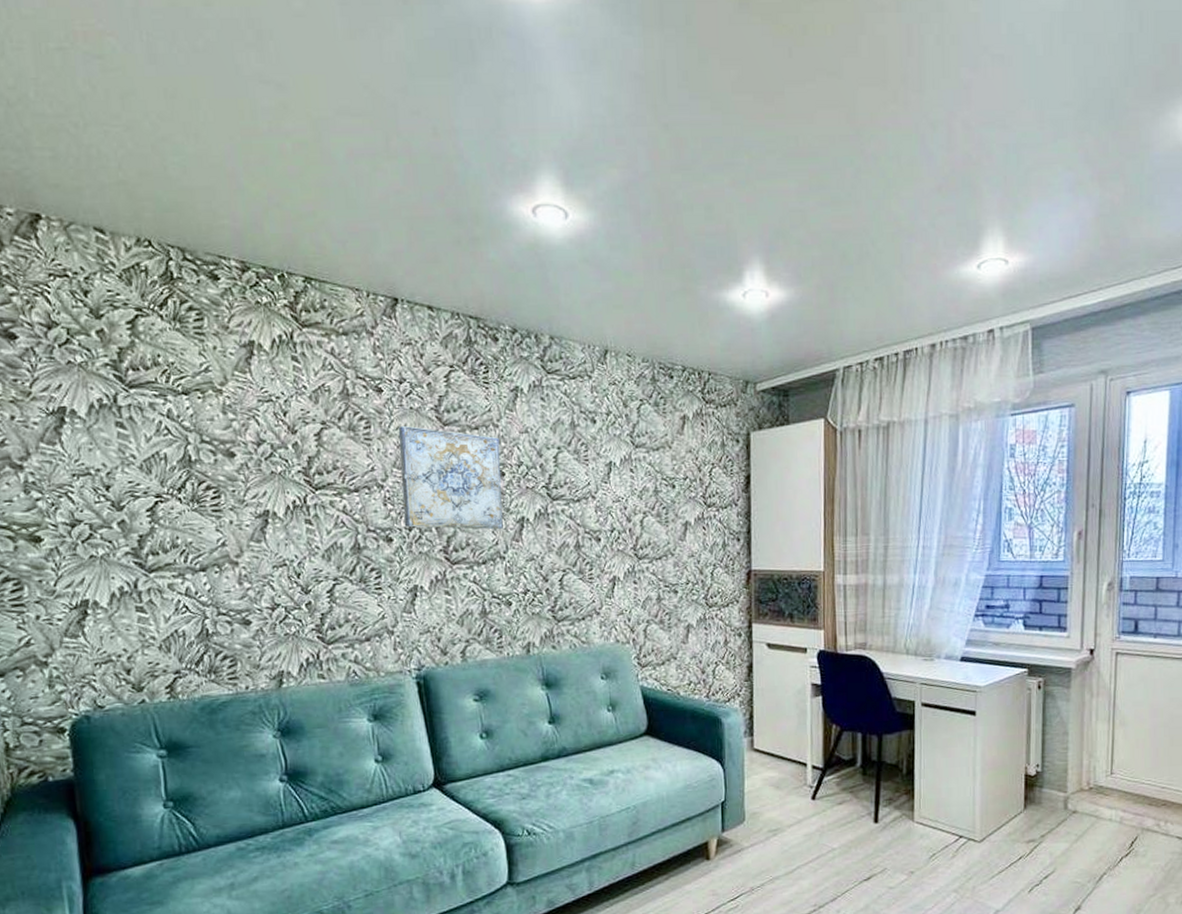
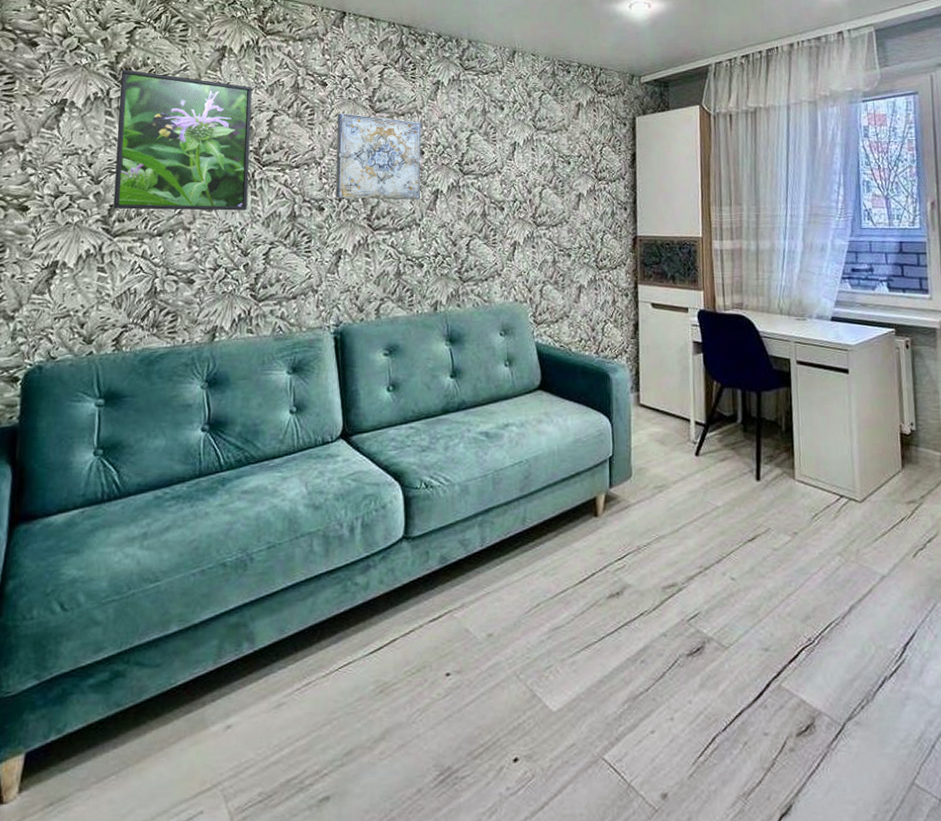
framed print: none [127,369,302,542] -> present [113,69,252,211]

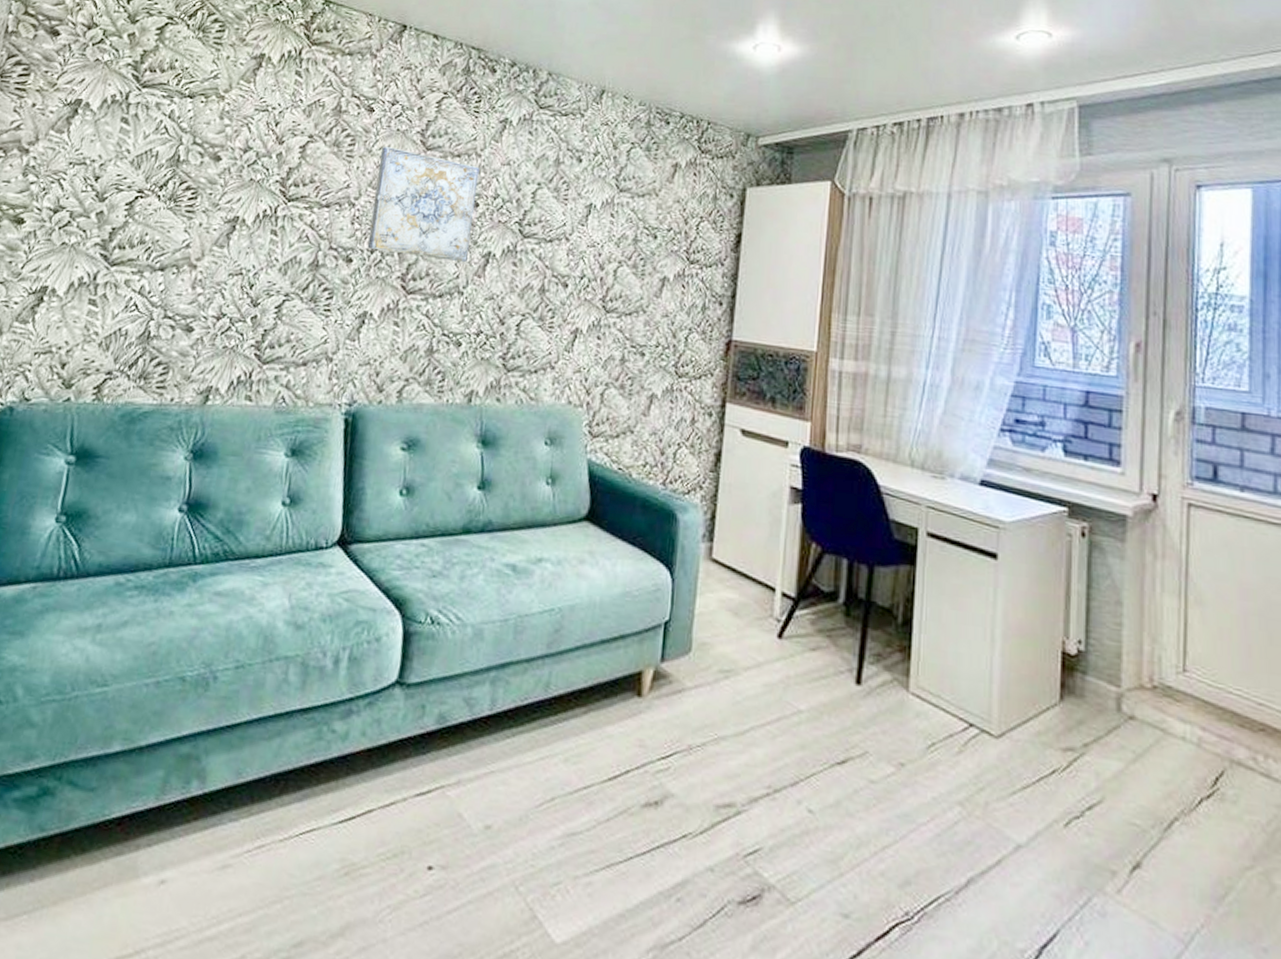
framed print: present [113,69,252,211] -> none [115,70,288,251]

